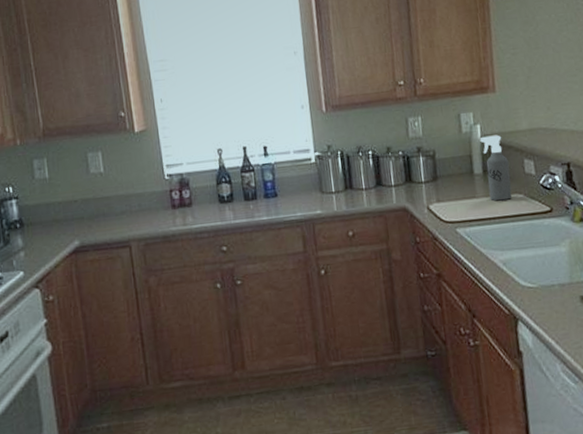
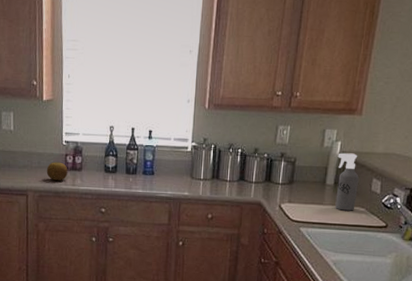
fruit: none [149,200,176,223] -> present [46,162,68,181]

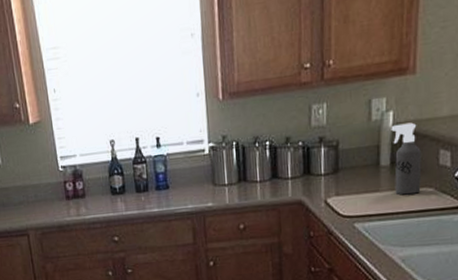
fruit: present [46,162,68,181] -> none [45,191,70,213]

